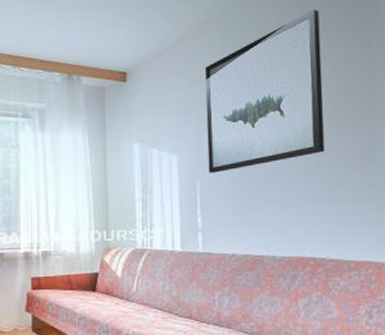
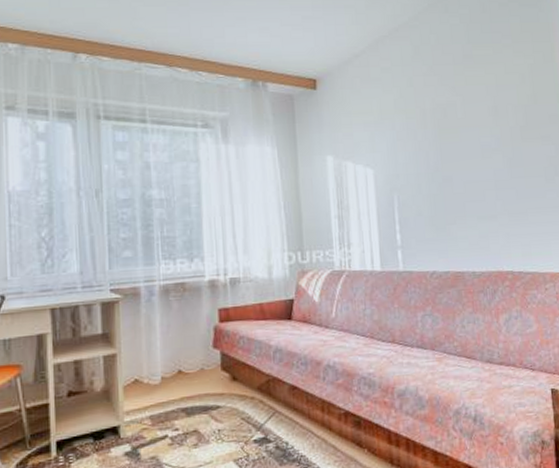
wall art: present [204,9,325,173] -> none [397,19,517,187]

